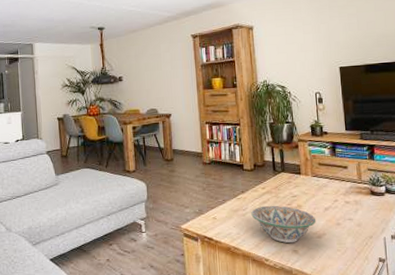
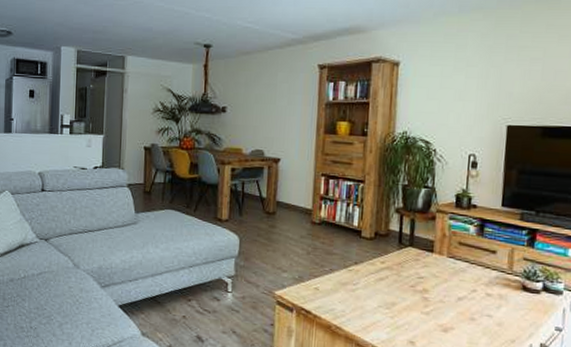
decorative bowl: present [251,205,317,243] -> none [363,283,445,332]

